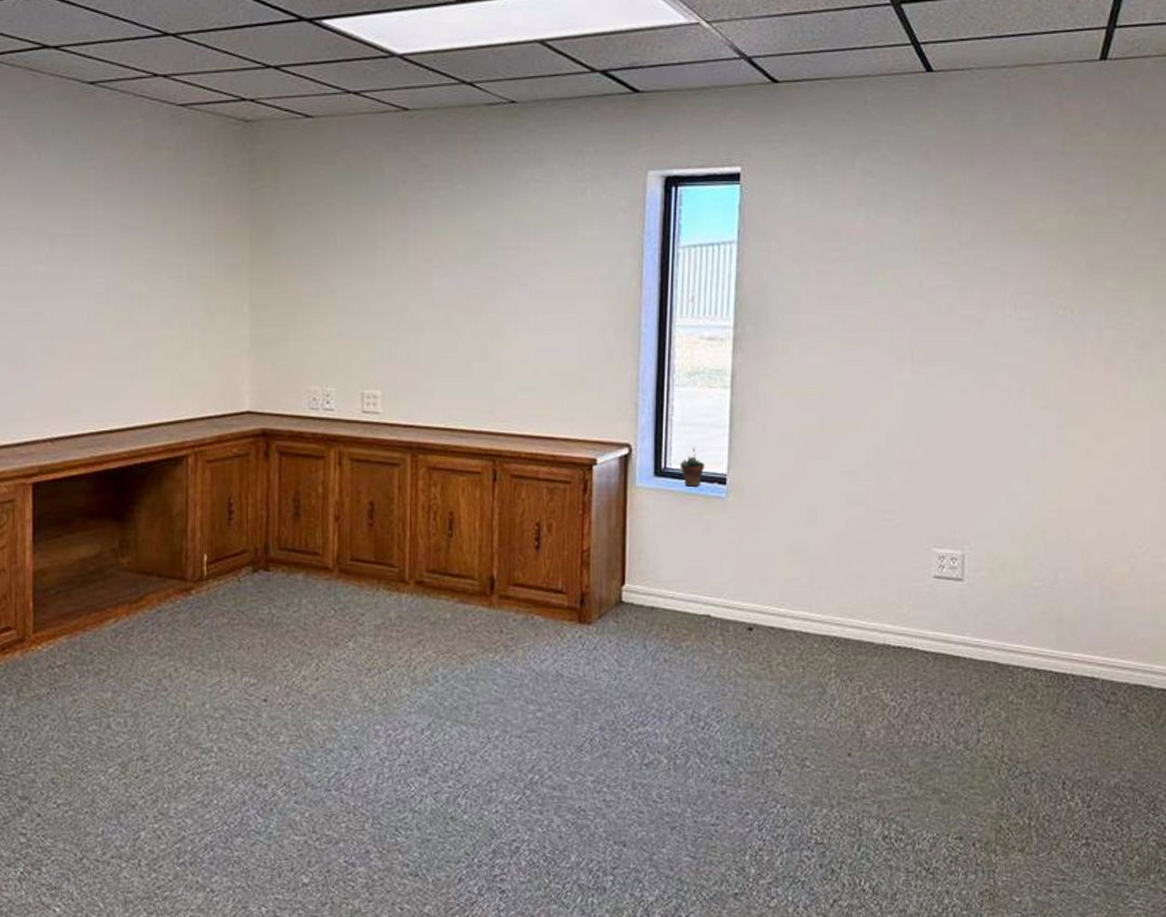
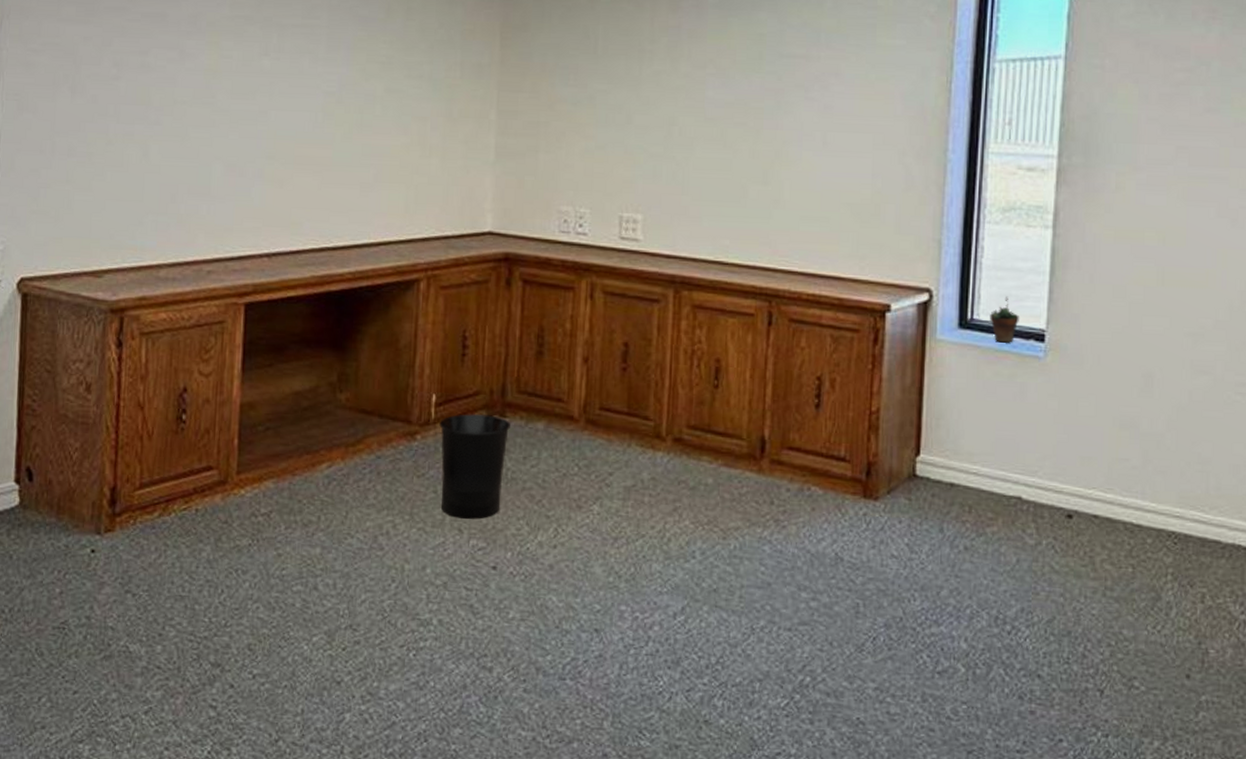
waste bin: none [211,569,274,660] -> present [439,413,510,519]

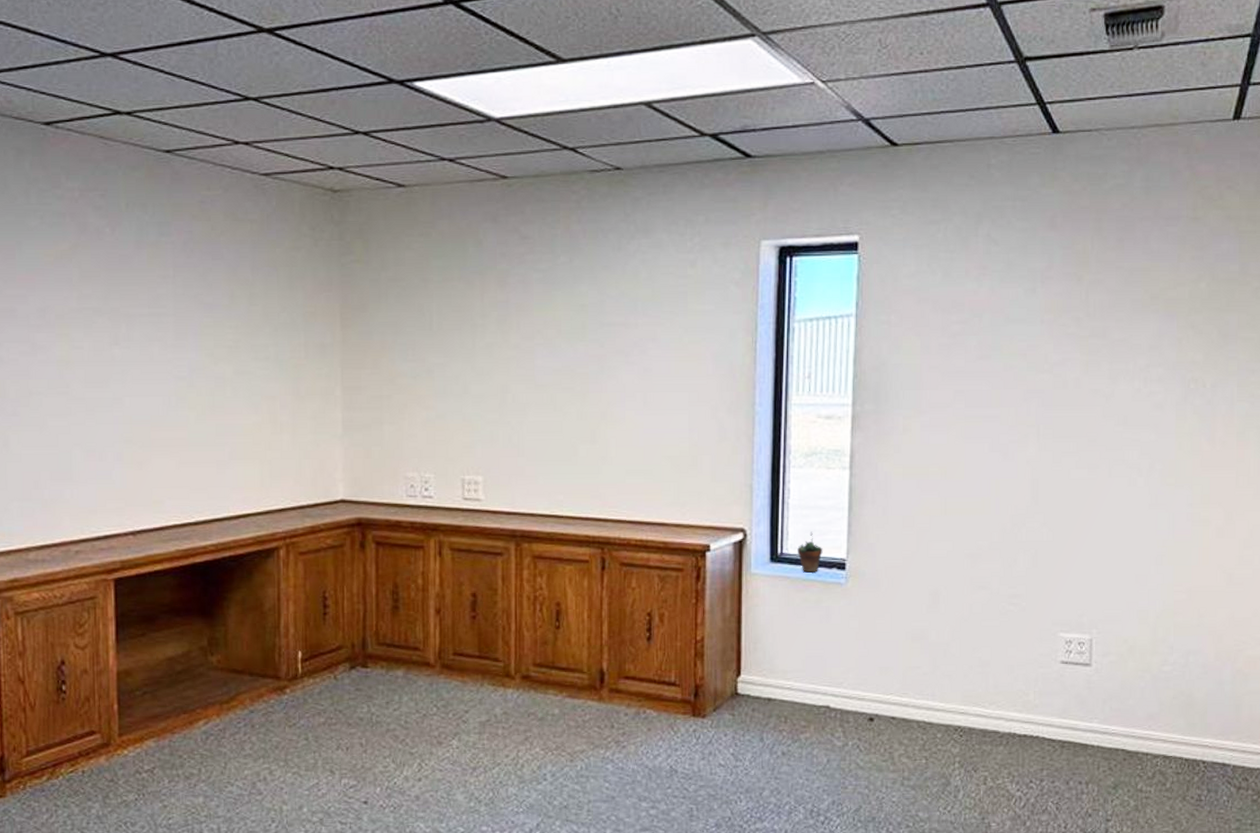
waste bin: present [439,413,510,519] -> none [306,666,372,761]

